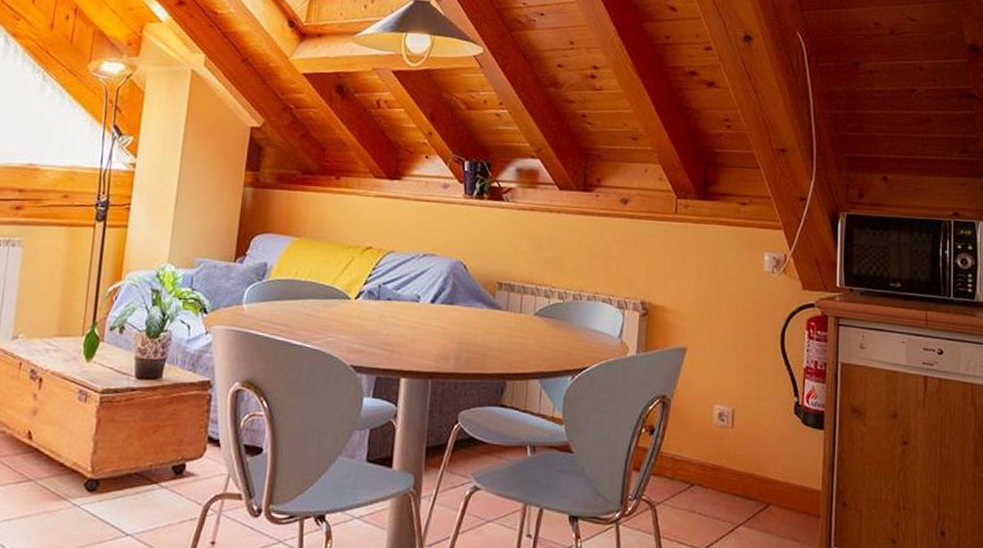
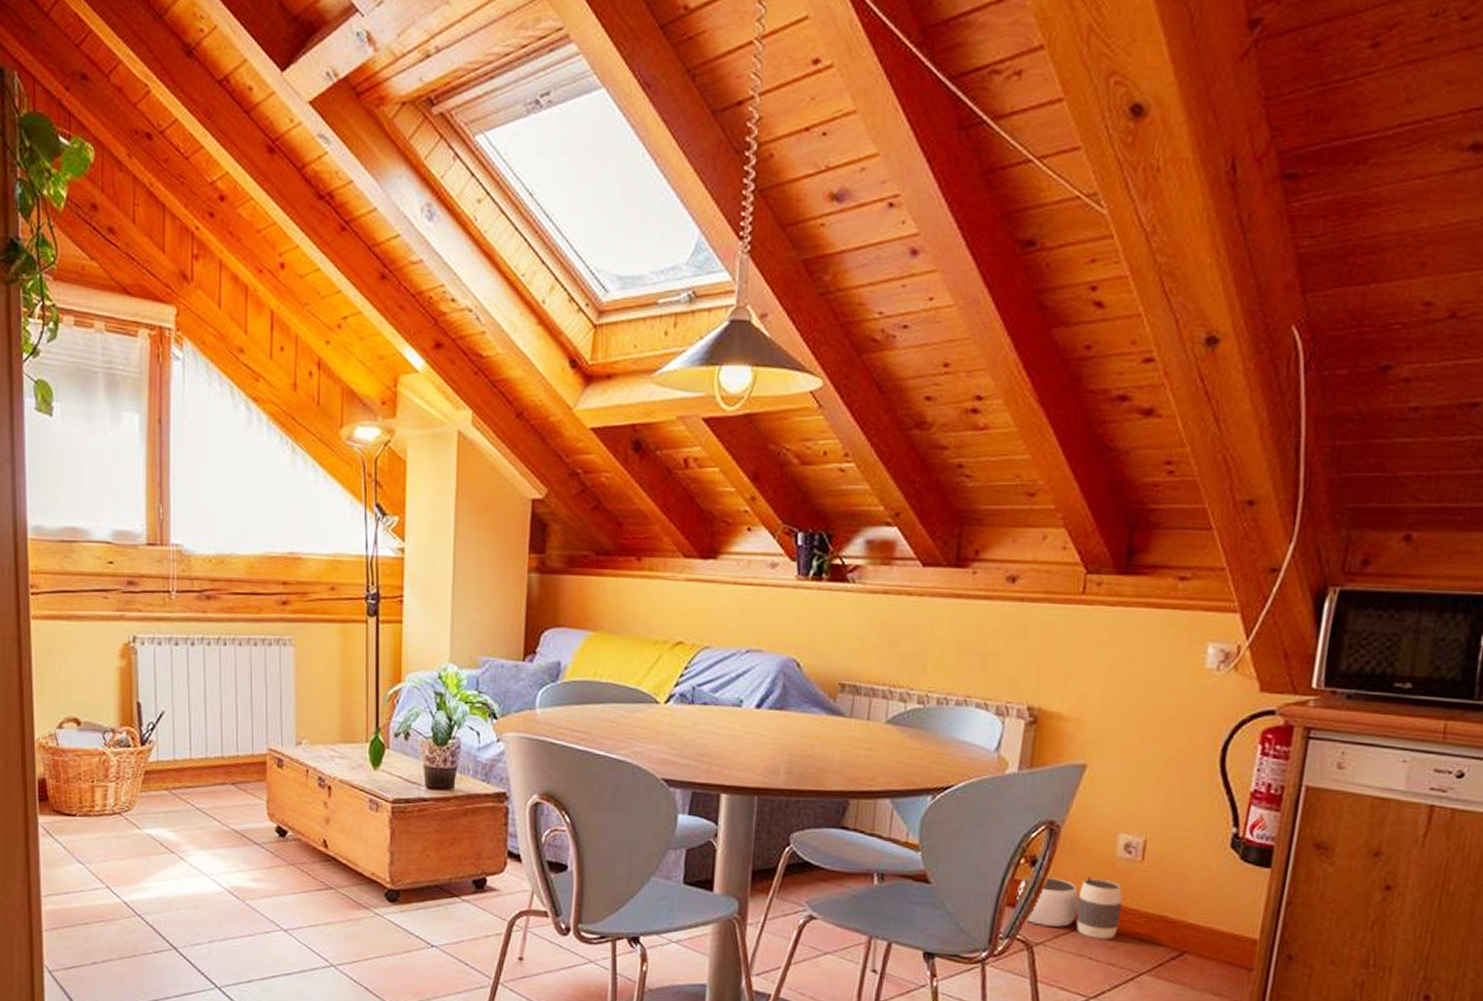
waste basket: none [641,441,720,497] -> present [1017,876,1123,940]

